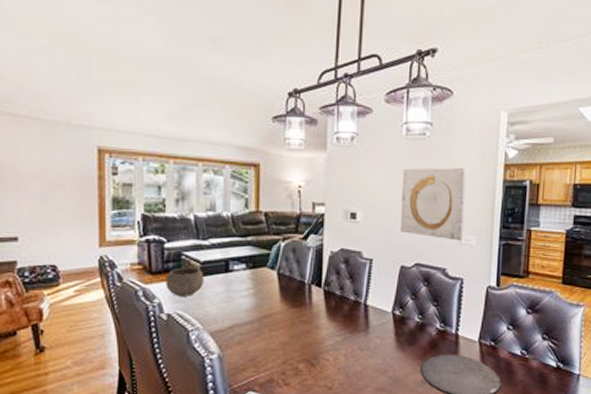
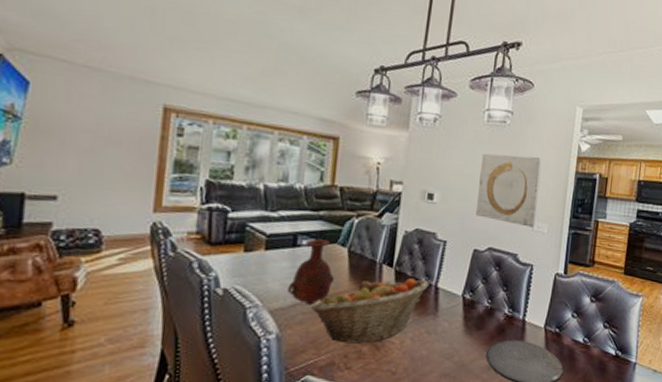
bowl: present [166,267,204,296] -> none [225,239,269,271]
vase: none [224,264,266,327] -> present [287,239,334,305]
fruit basket: none [248,297,358,361] -> present [311,278,429,344]

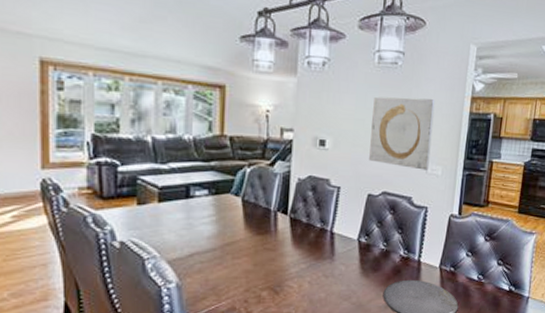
vase: present [287,239,334,305] -> none [184,190,229,254]
fruit basket: present [311,278,429,344] -> none [209,225,324,289]

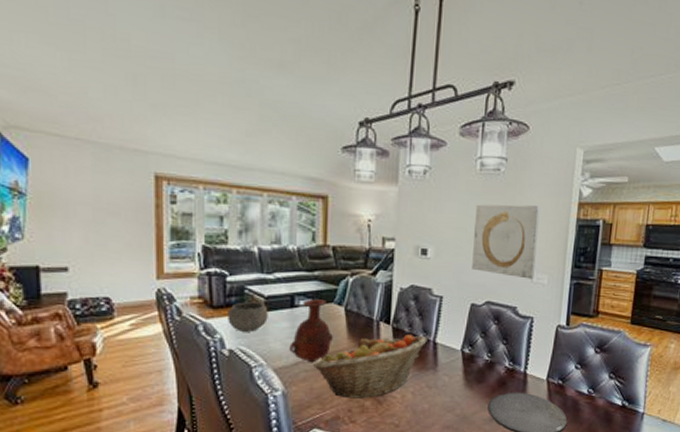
bowl: none [119,192,162,223] -> present [228,302,268,332]
vase: none [184,190,229,254] -> present [289,299,333,363]
fruit basket: none [209,225,324,289] -> present [314,335,427,398]

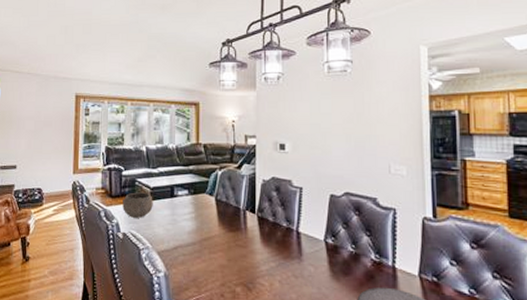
vase: present [289,299,333,363] -> none [170,190,206,248]
fruit basket: present [314,335,427,398] -> none [190,224,290,284]
wall art: present [472,204,540,279] -> none [327,99,392,170]

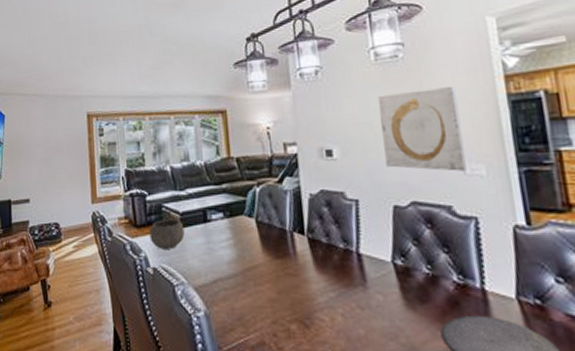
wall art: none [327,99,392,170] -> present [378,86,467,171]

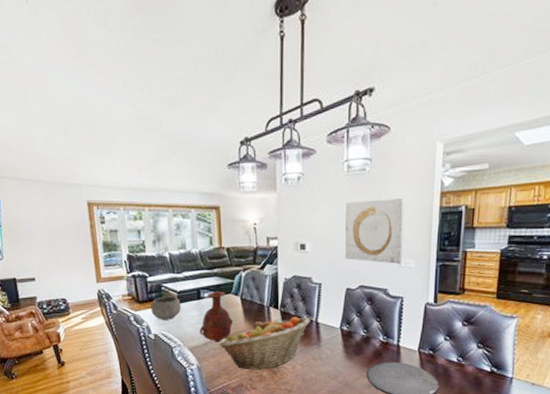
vase: none [207,212,248,281] -> present [199,291,233,343]
fruit basket: none [232,246,349,321] -> present [219,317,310,370]

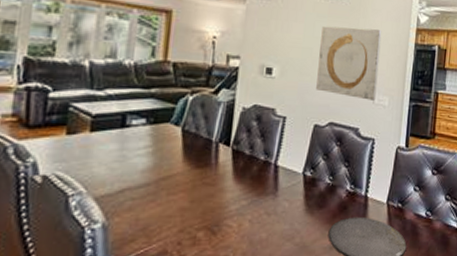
bowl: present [150,296,181,320] -> none [45,121,95,155]
vase: present [199,291,233,343] -> none [115,118,166,190]
fruit basket: present [219,317,310,370] -> none [142,157,268,230]

